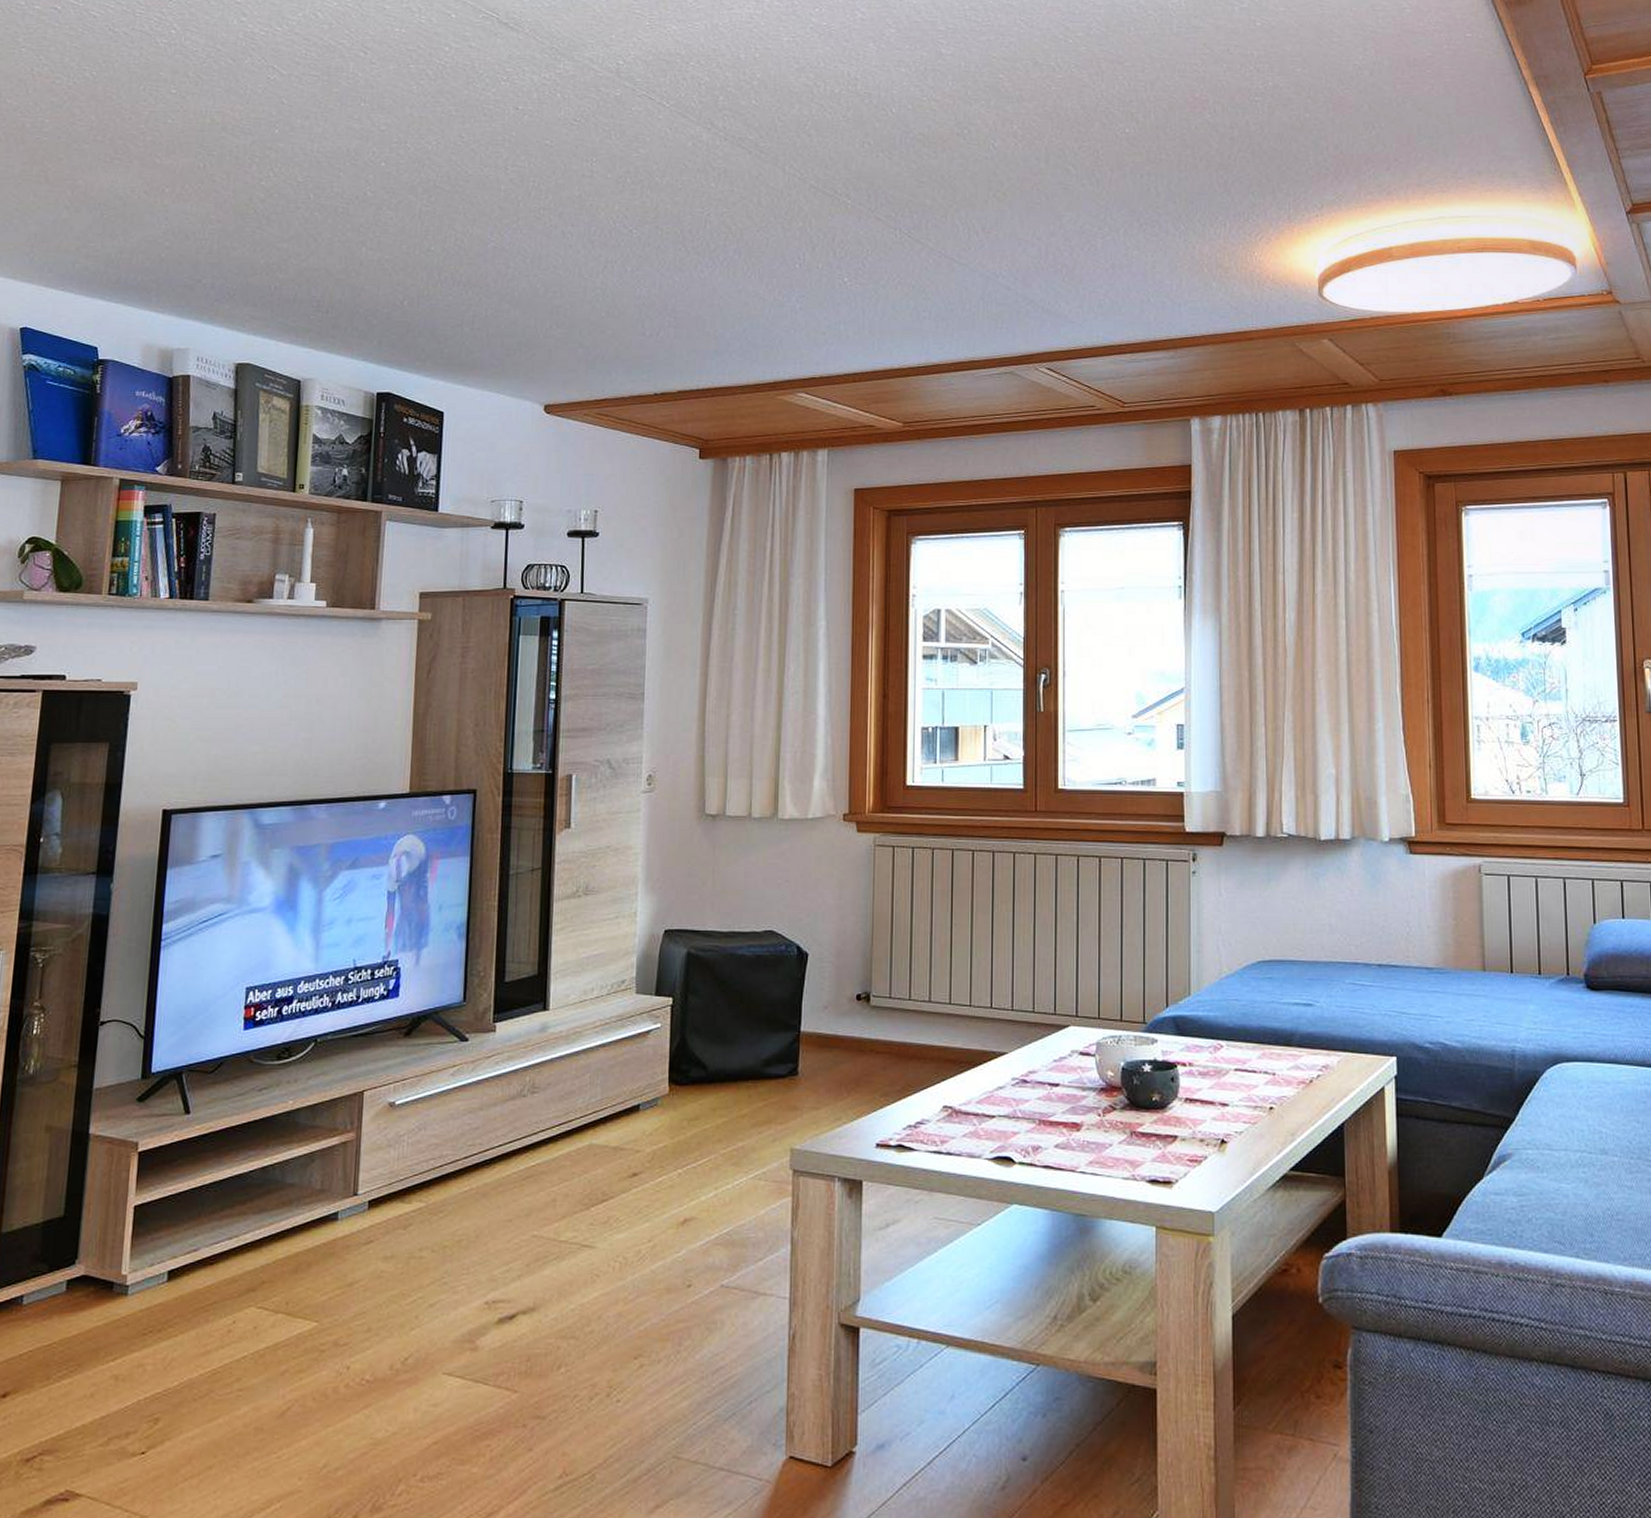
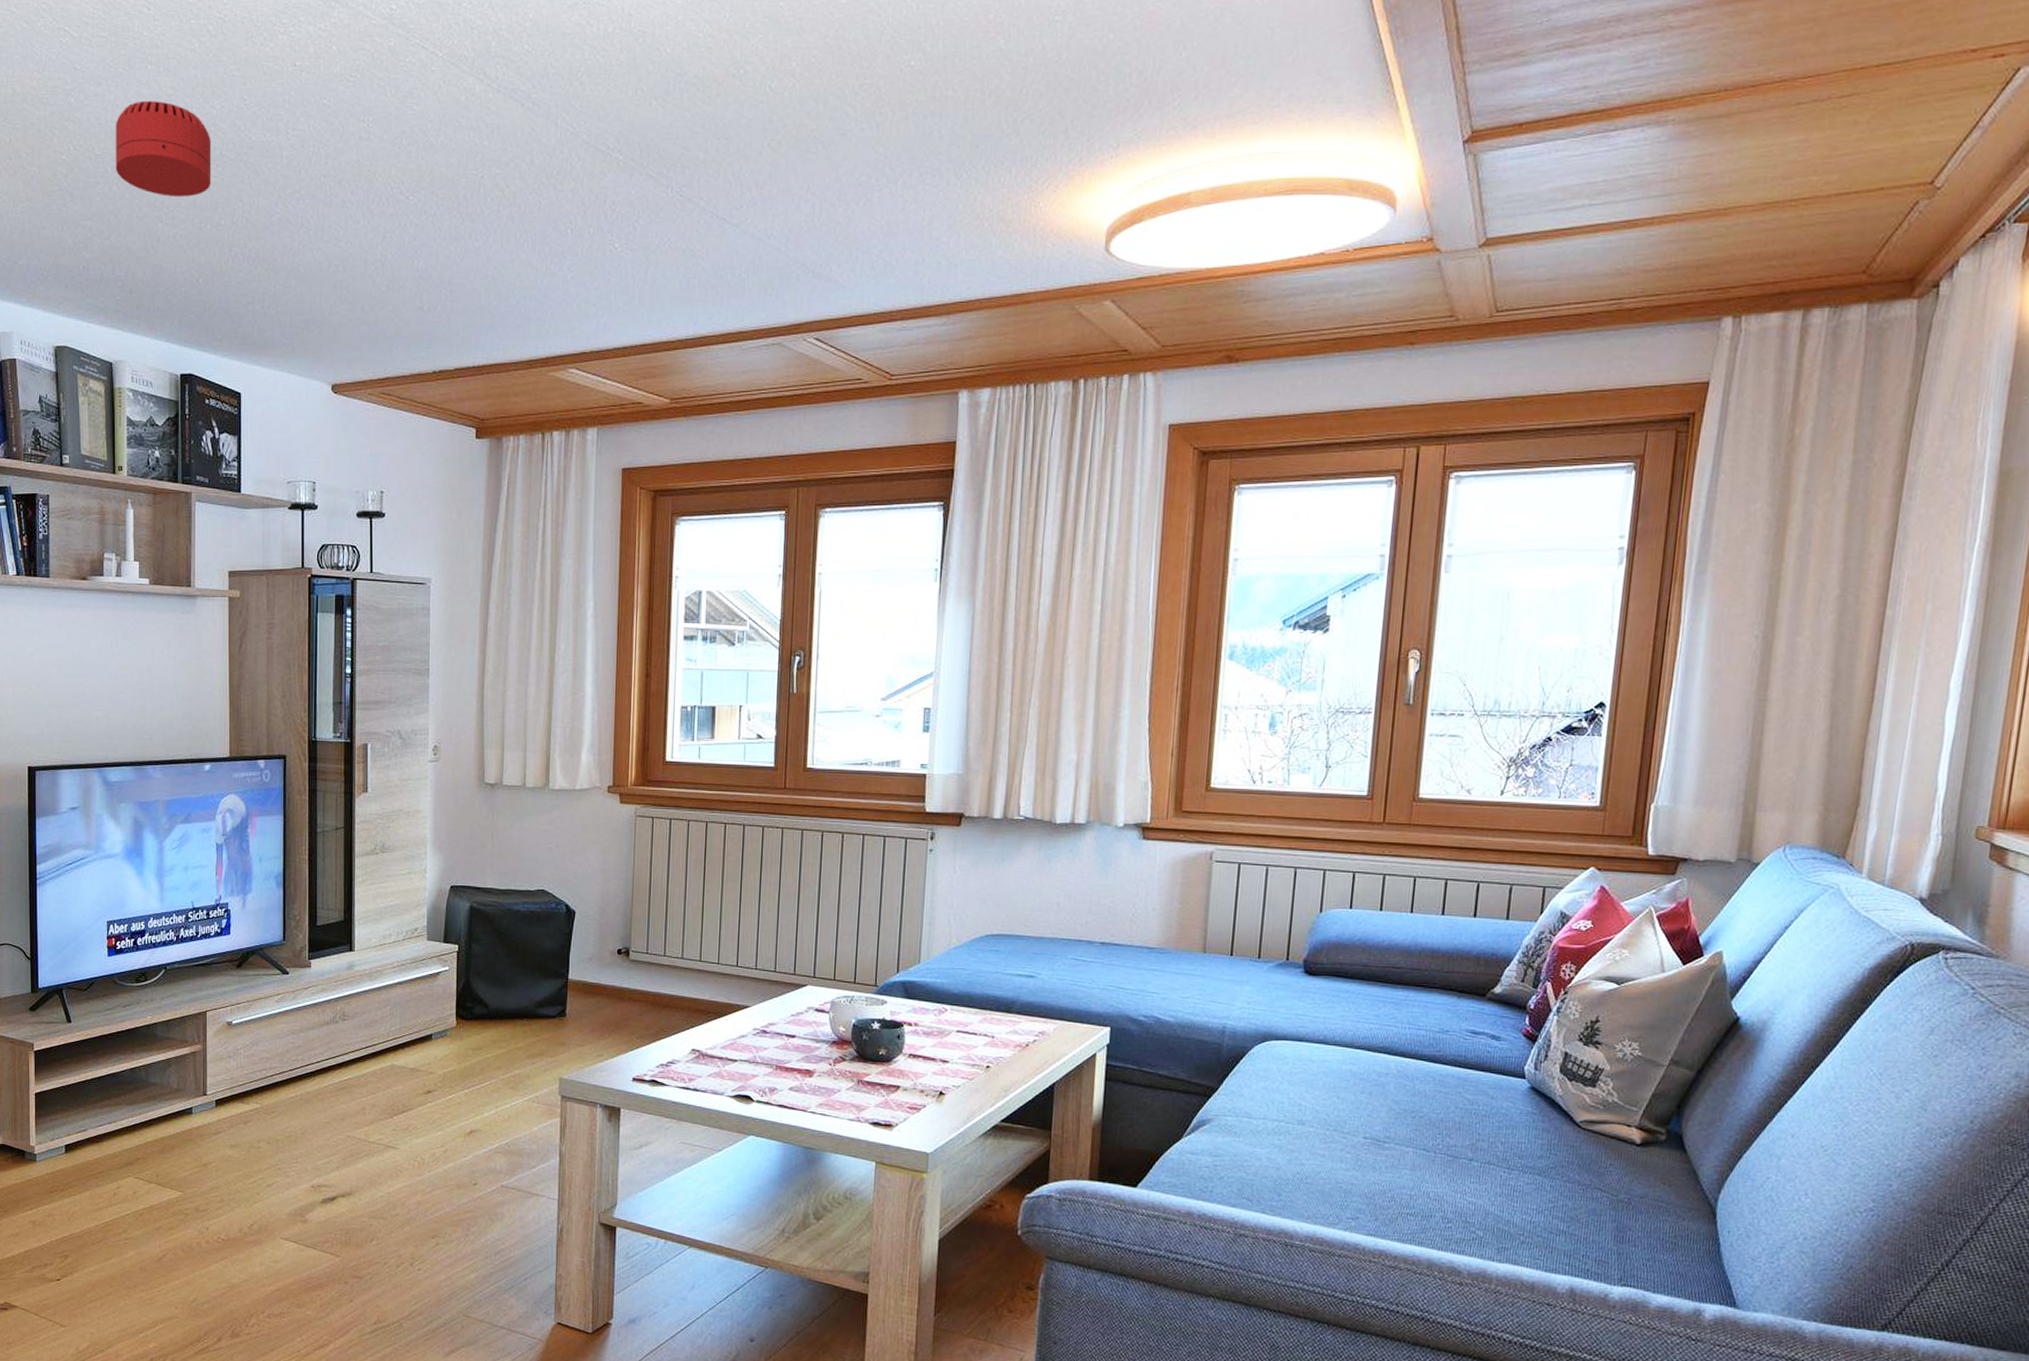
smoke detector: none [318,134,425,224] -> present [115,100,212,198]

